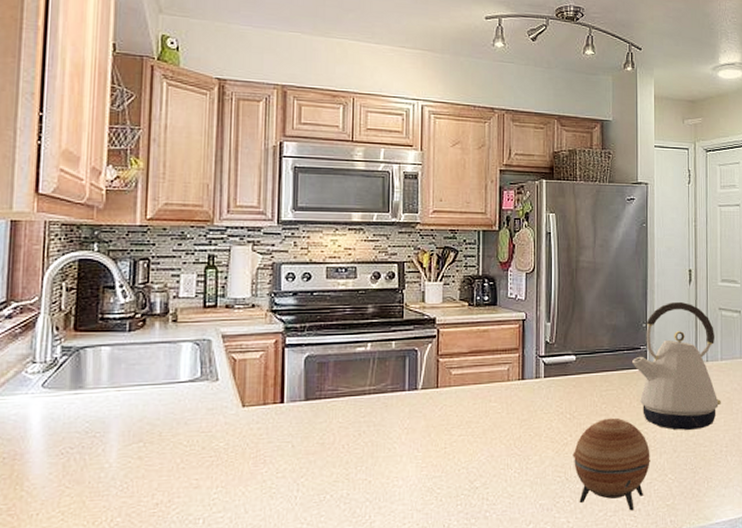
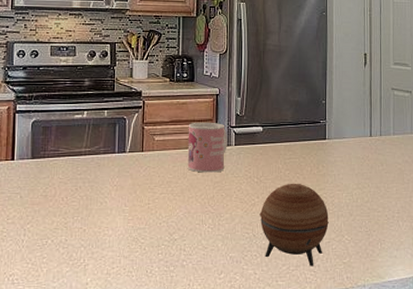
mug: none [490,351,536,410] -> present [187,122,228,173]
kettle: present [631,301,721,430] -> none [312,81,393,196]

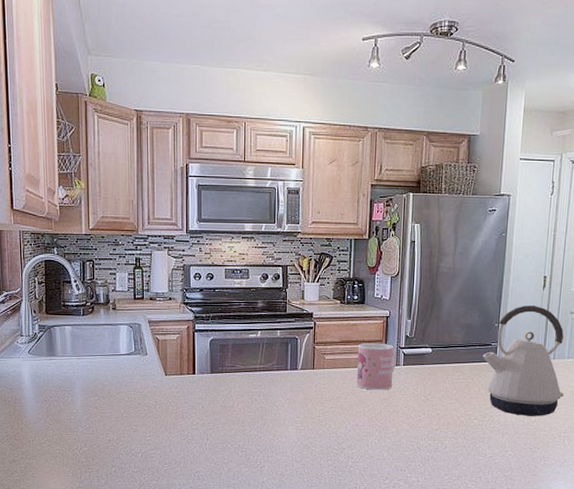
speaker: present [259,183,329,266] -> none [425,402,494,477]
kettle: none [312,81,393,196] -> present [482,305,564,416]

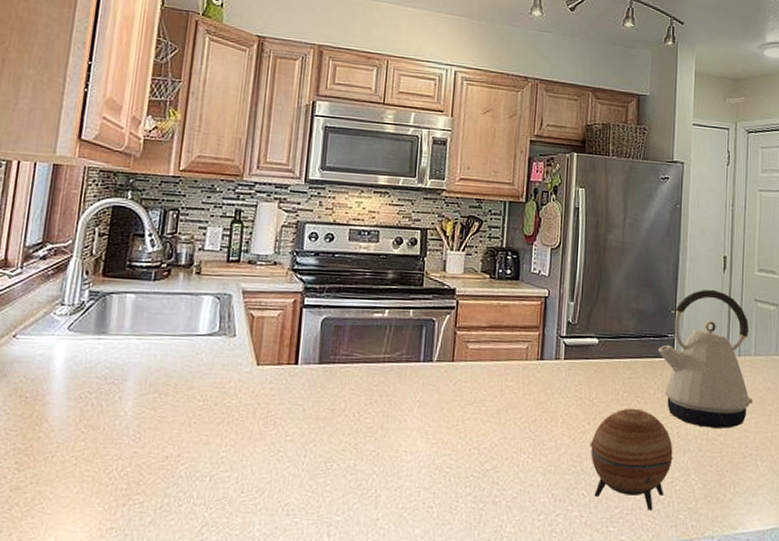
mug: present [356,342,397,390] -> none [506,329,556,391]
speaker: none [425,402,494,477] -> present [590,408,673,511]

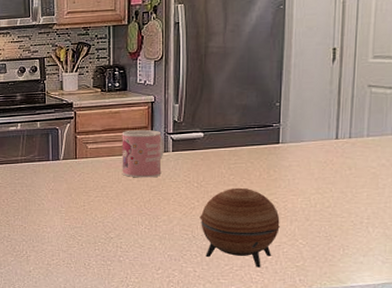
mug: none [506,329,556,391] -> present [121,129,164,178]
kettle: present [657,289,753,429] -> none [262,80,365,201]

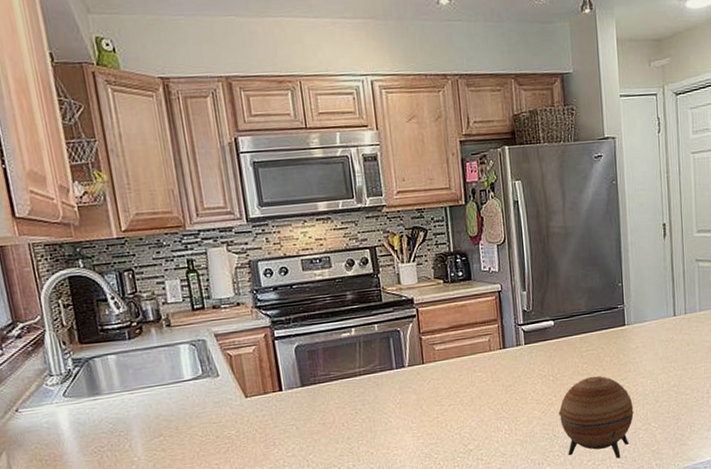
mug: present [121,129,164,178] -> none [470,322,517,378]

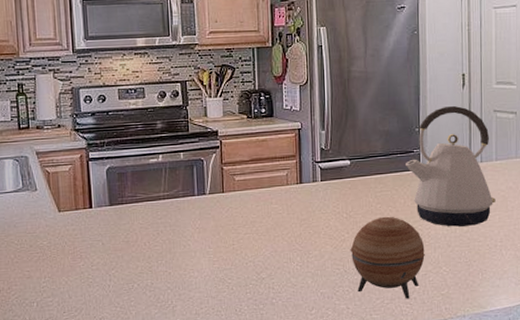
kettle: none [609,257,701,382] -> present [405,105,496,227]

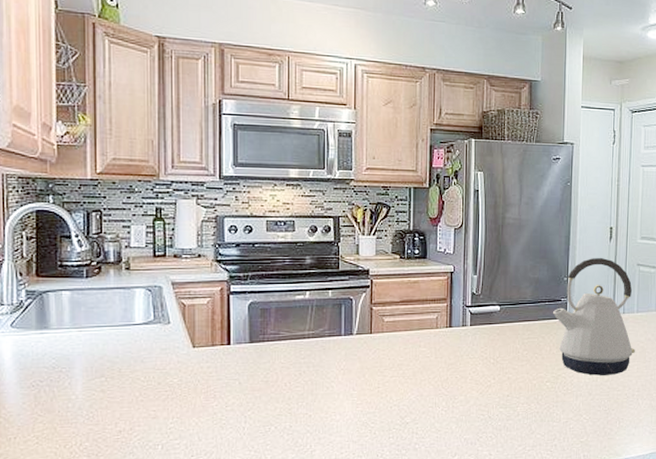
speaker: present [350,216,425,299] -> none [495,363,567,446]

